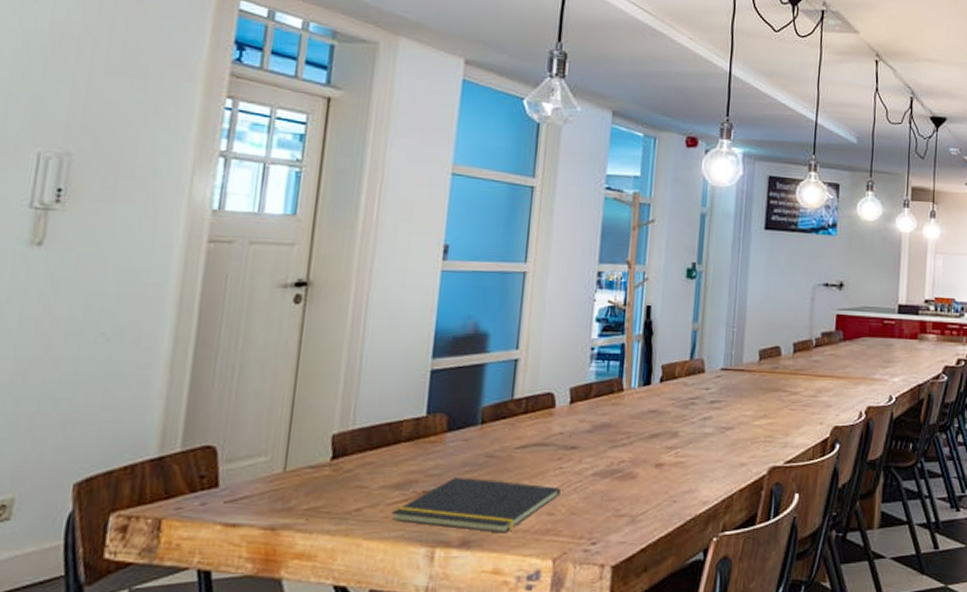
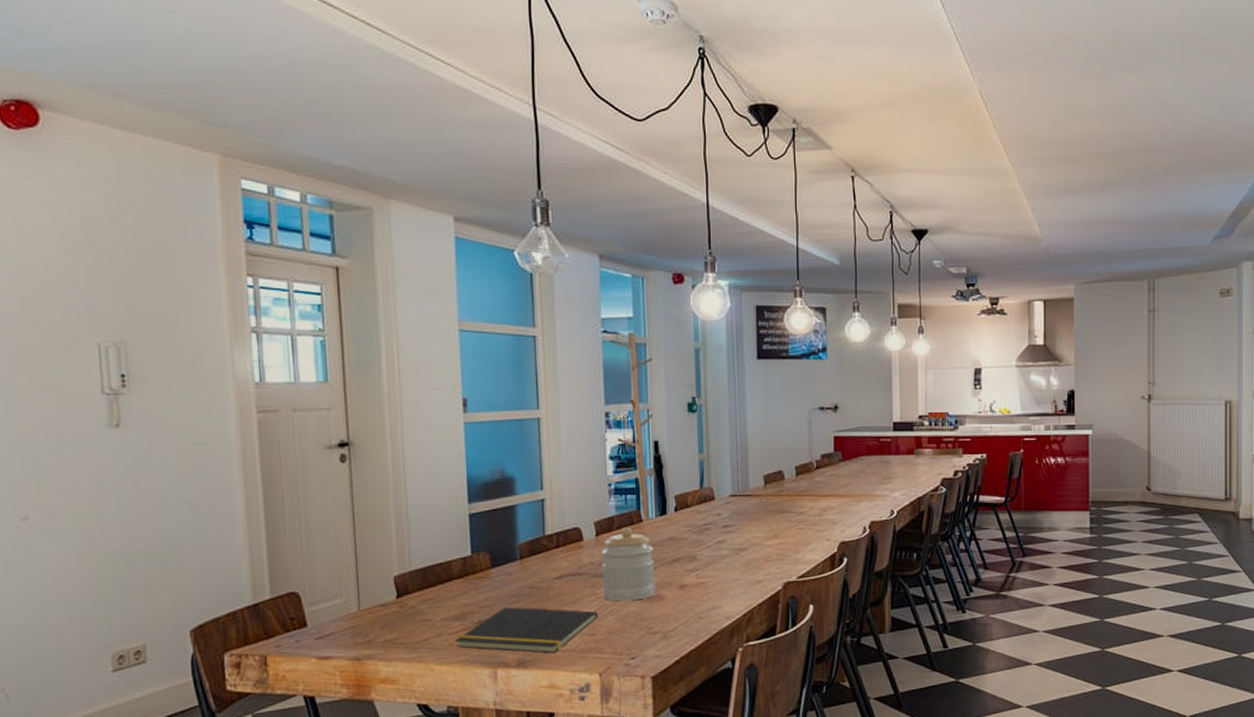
jar: none [568,396,633,478] -> present [600,527,656,602]

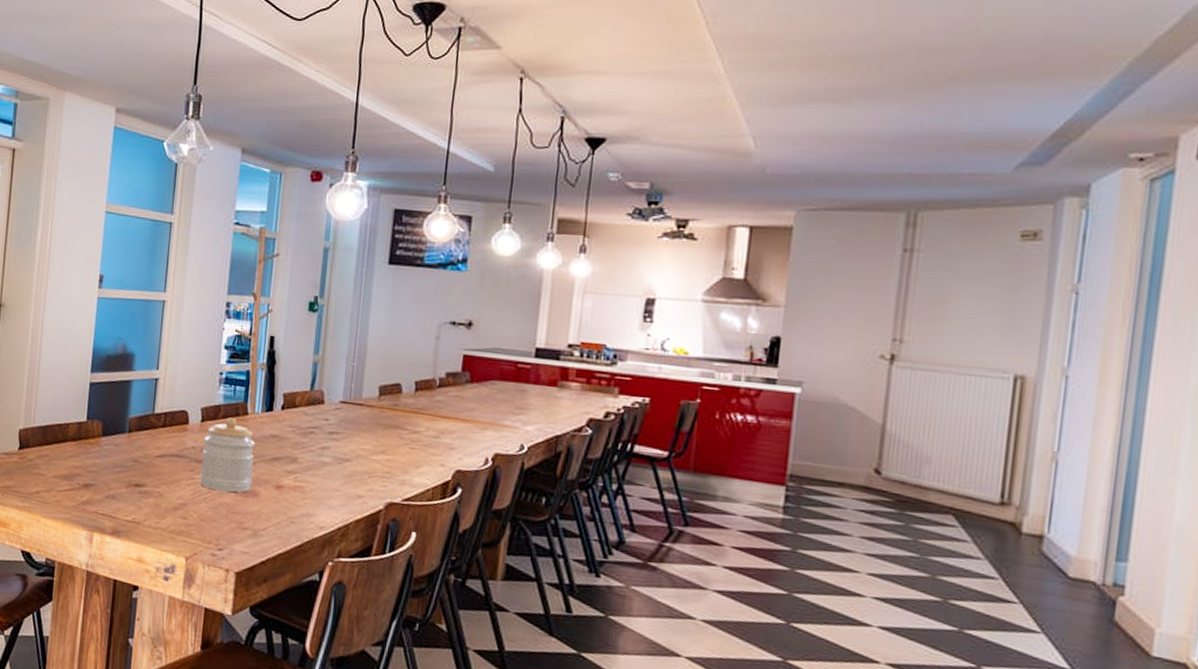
notepad: present [455,607,599,654] -> none [61,475,193,529]

